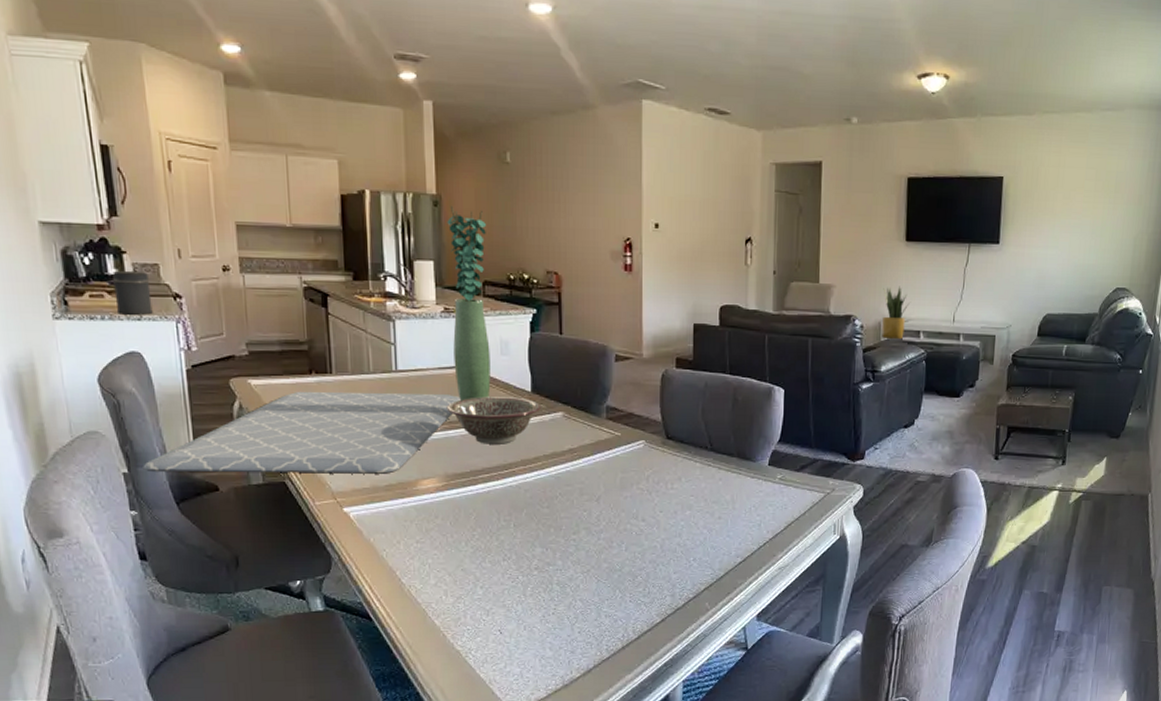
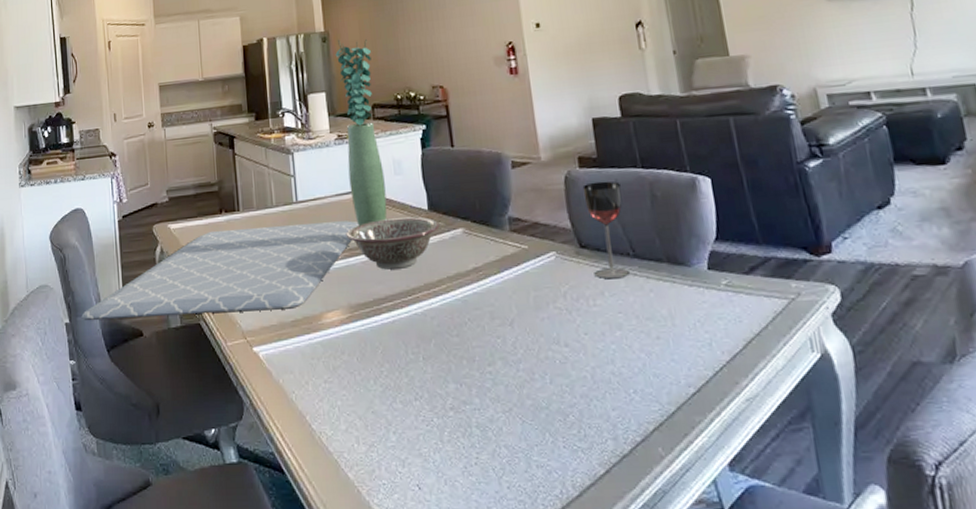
cylinder: present [112,270,153,315] -> none [64,137,93,177]
wineglass: none [675,382,709,468] -> present [582,181,631,280]
planter: present [882,286,910,340] -> none [810,45,850,107]

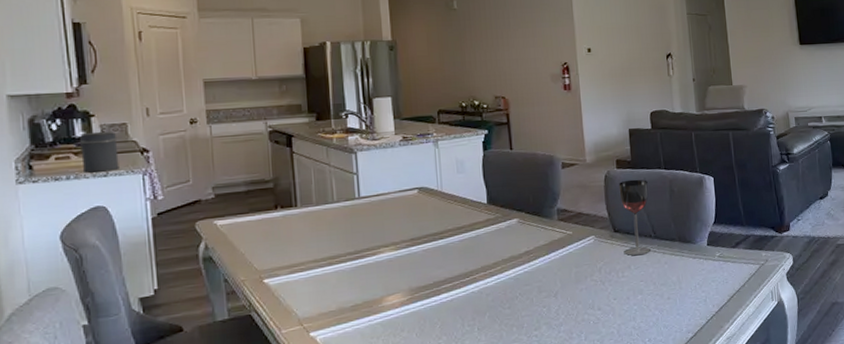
cylinder: none [64,137,93,177] -> present [80,131,119,173]
placemat: present [81,221,359,321] -> none [104,214,422,321]
vase: present [335,38,387,226] -> none [402,48,449,218]
decorative bowl: present [346,216,440,270] -> none [408,209,497,256]

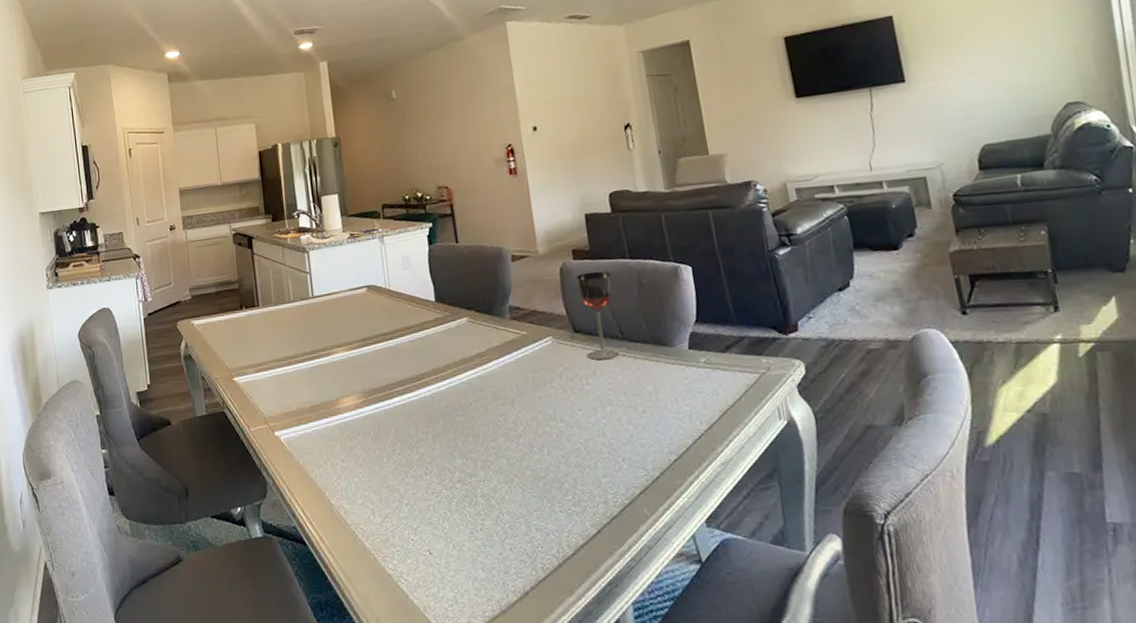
cylinder: present [80,131,119,173] -> none [89,240,119,278]

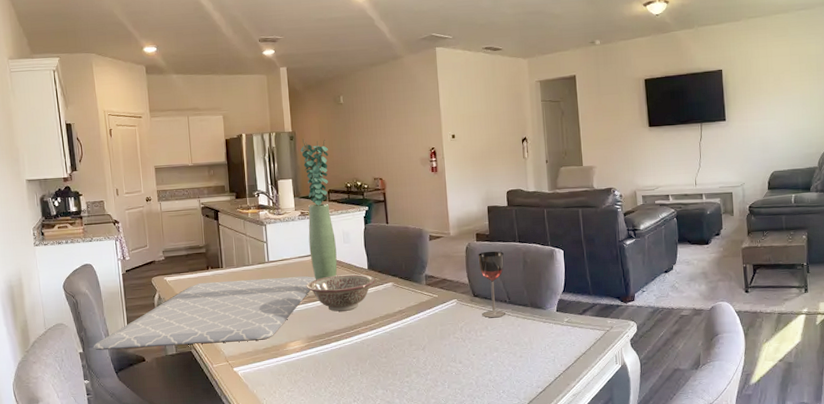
placemat: none [111,313,371,413] -> present [93,276,316,351]
vase: none [346,143,398,318] -> present [300,138,338,280]
decorative bowl: none [359,307,446,357] -> present [306,274,376,312]

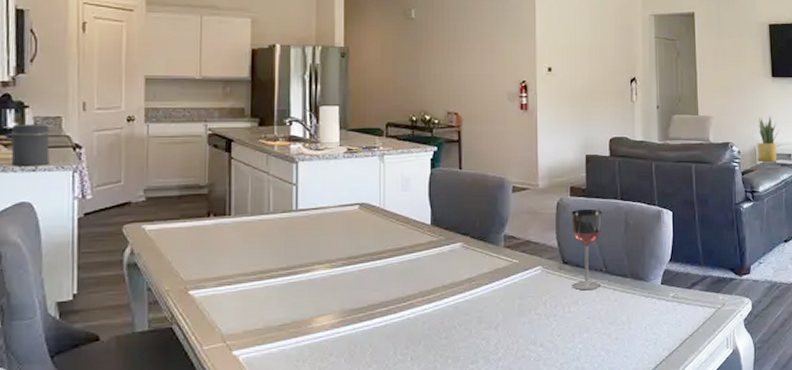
cylinder: none [73,207,100,239] -> present [11,123,50,166]
placemat: present [93,276,316,351] -> none [18,231,360,325]
vase: present [300,138,338,280] -> none [353,56,391,236]
decorative bowl: present [306,274,376,312] -> none [346,230,440,278]
planter: none [635,162,658,204] -> present [755,115,780,163]

